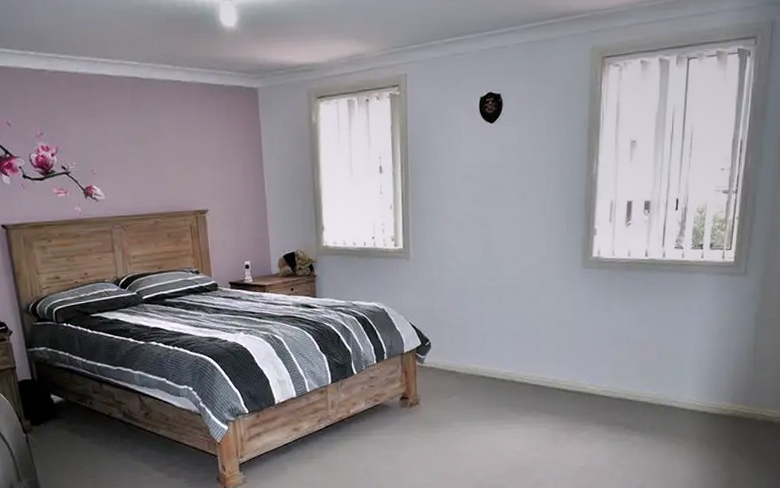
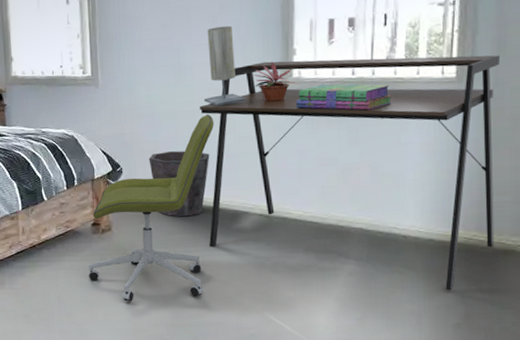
office chair: none [396,291,519,473] -> present [88,114,214,301]
waste bin: none [456,326,514,391] -> present [149,151,210,217]
desk: none [505,240,772,459] -> present [199,55,501,291]
table lamp: none [510,203,550,284] -> present [203,25,247,107]
potted plant: none [555,240,598,280] -> present [252,61,299,102]
stack of books: none [595,264,679,291] -> present [296,84,392,111]

